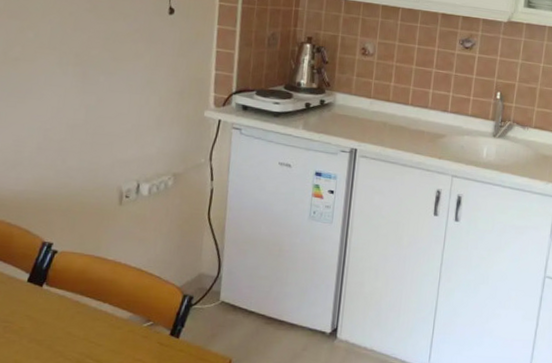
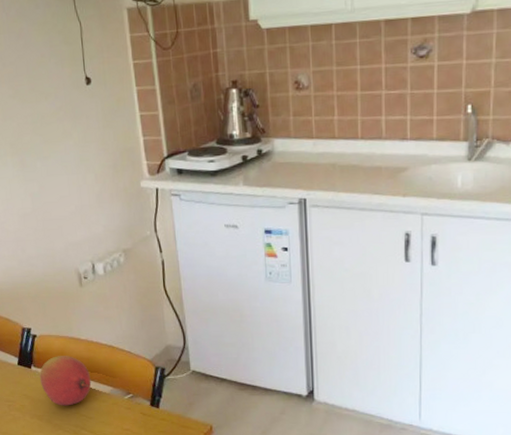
fruit: none [50,275,110,331] -> present [39,356,92,406]

